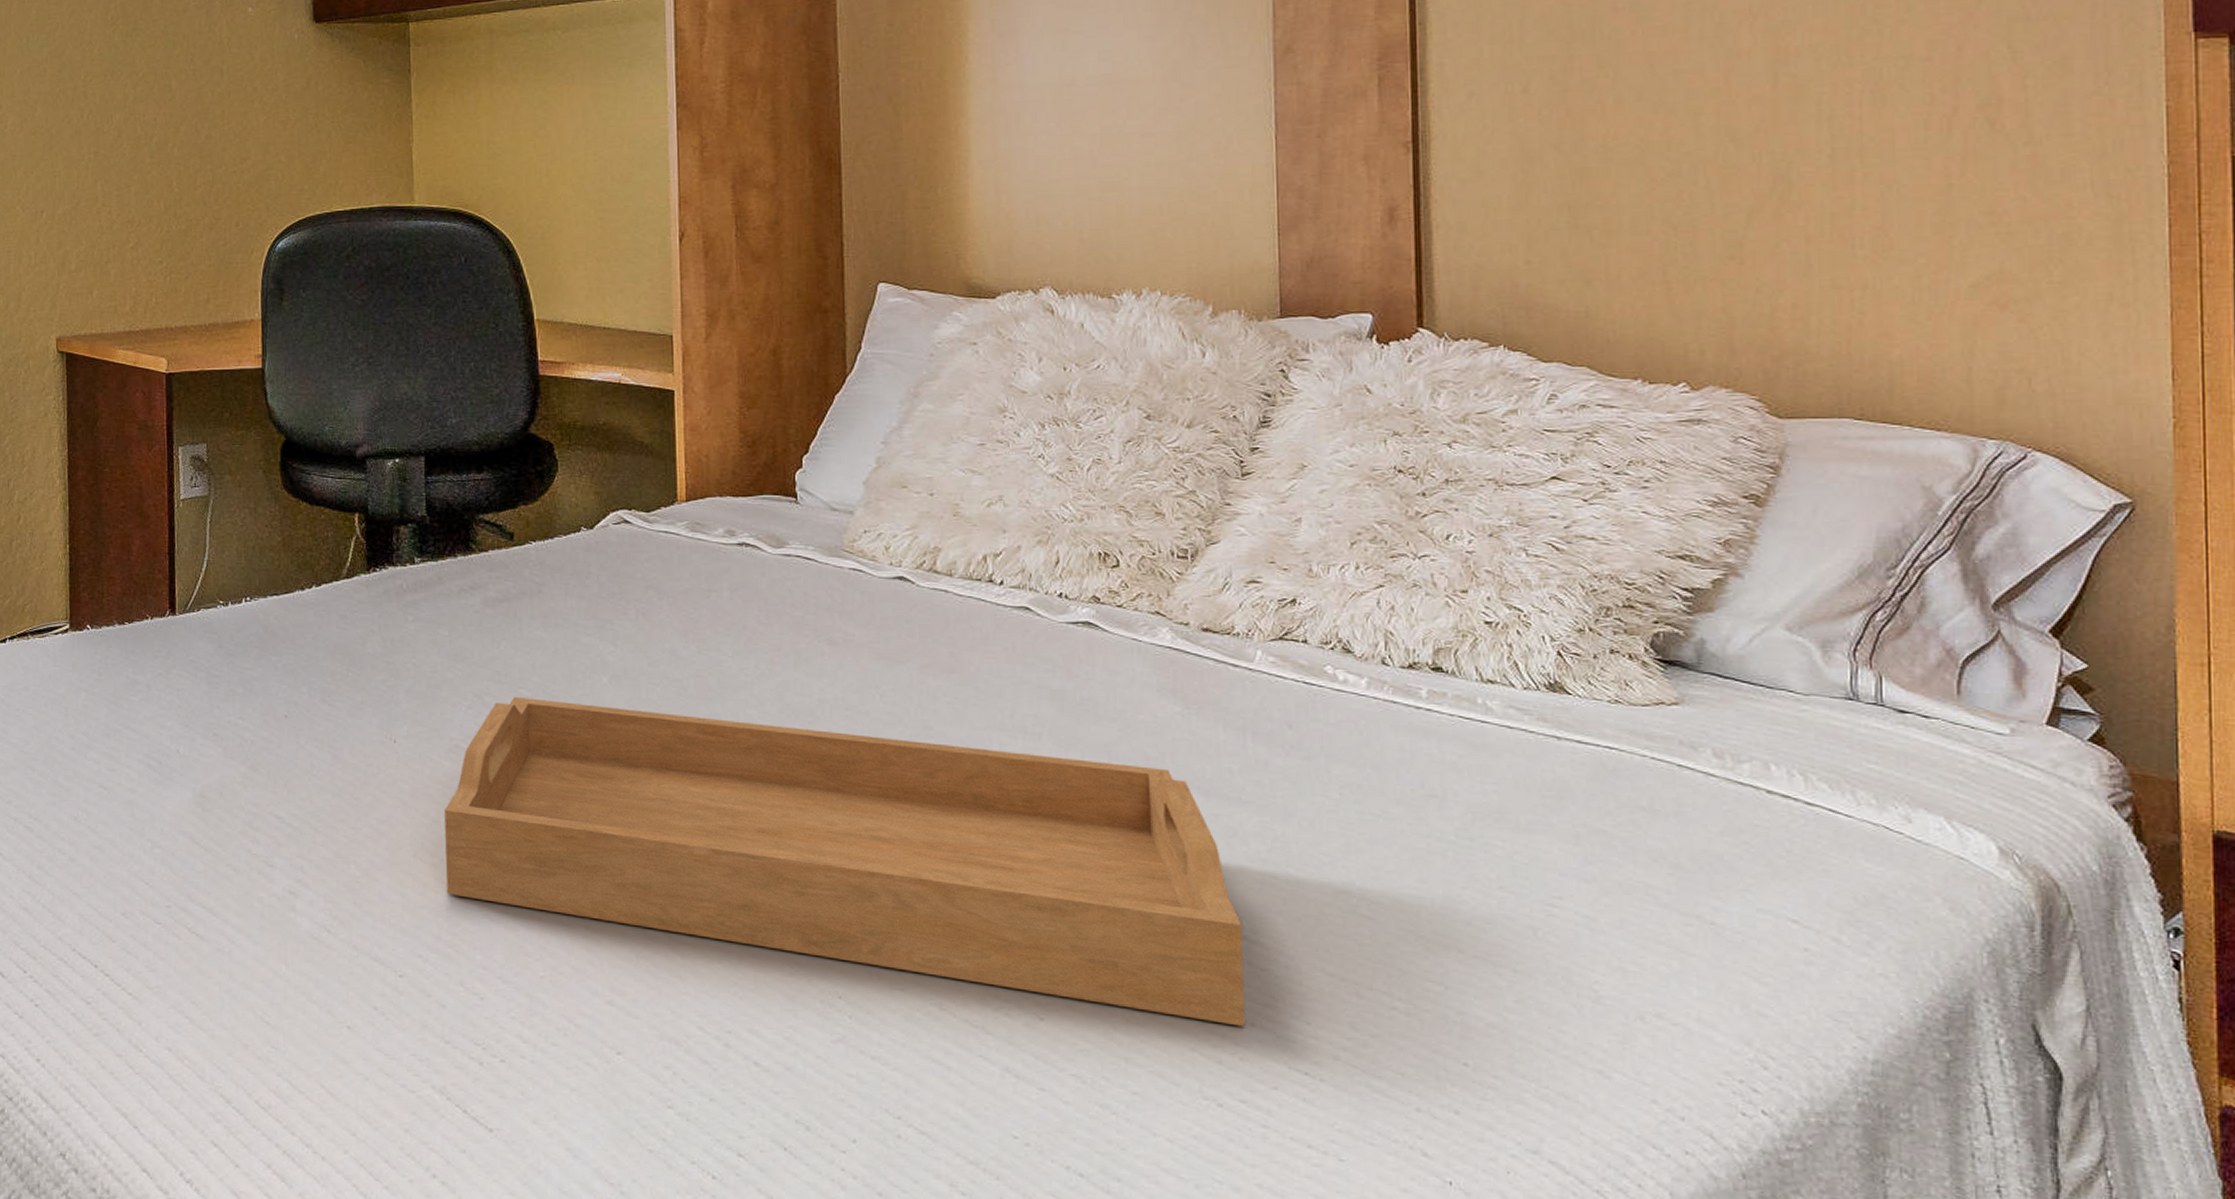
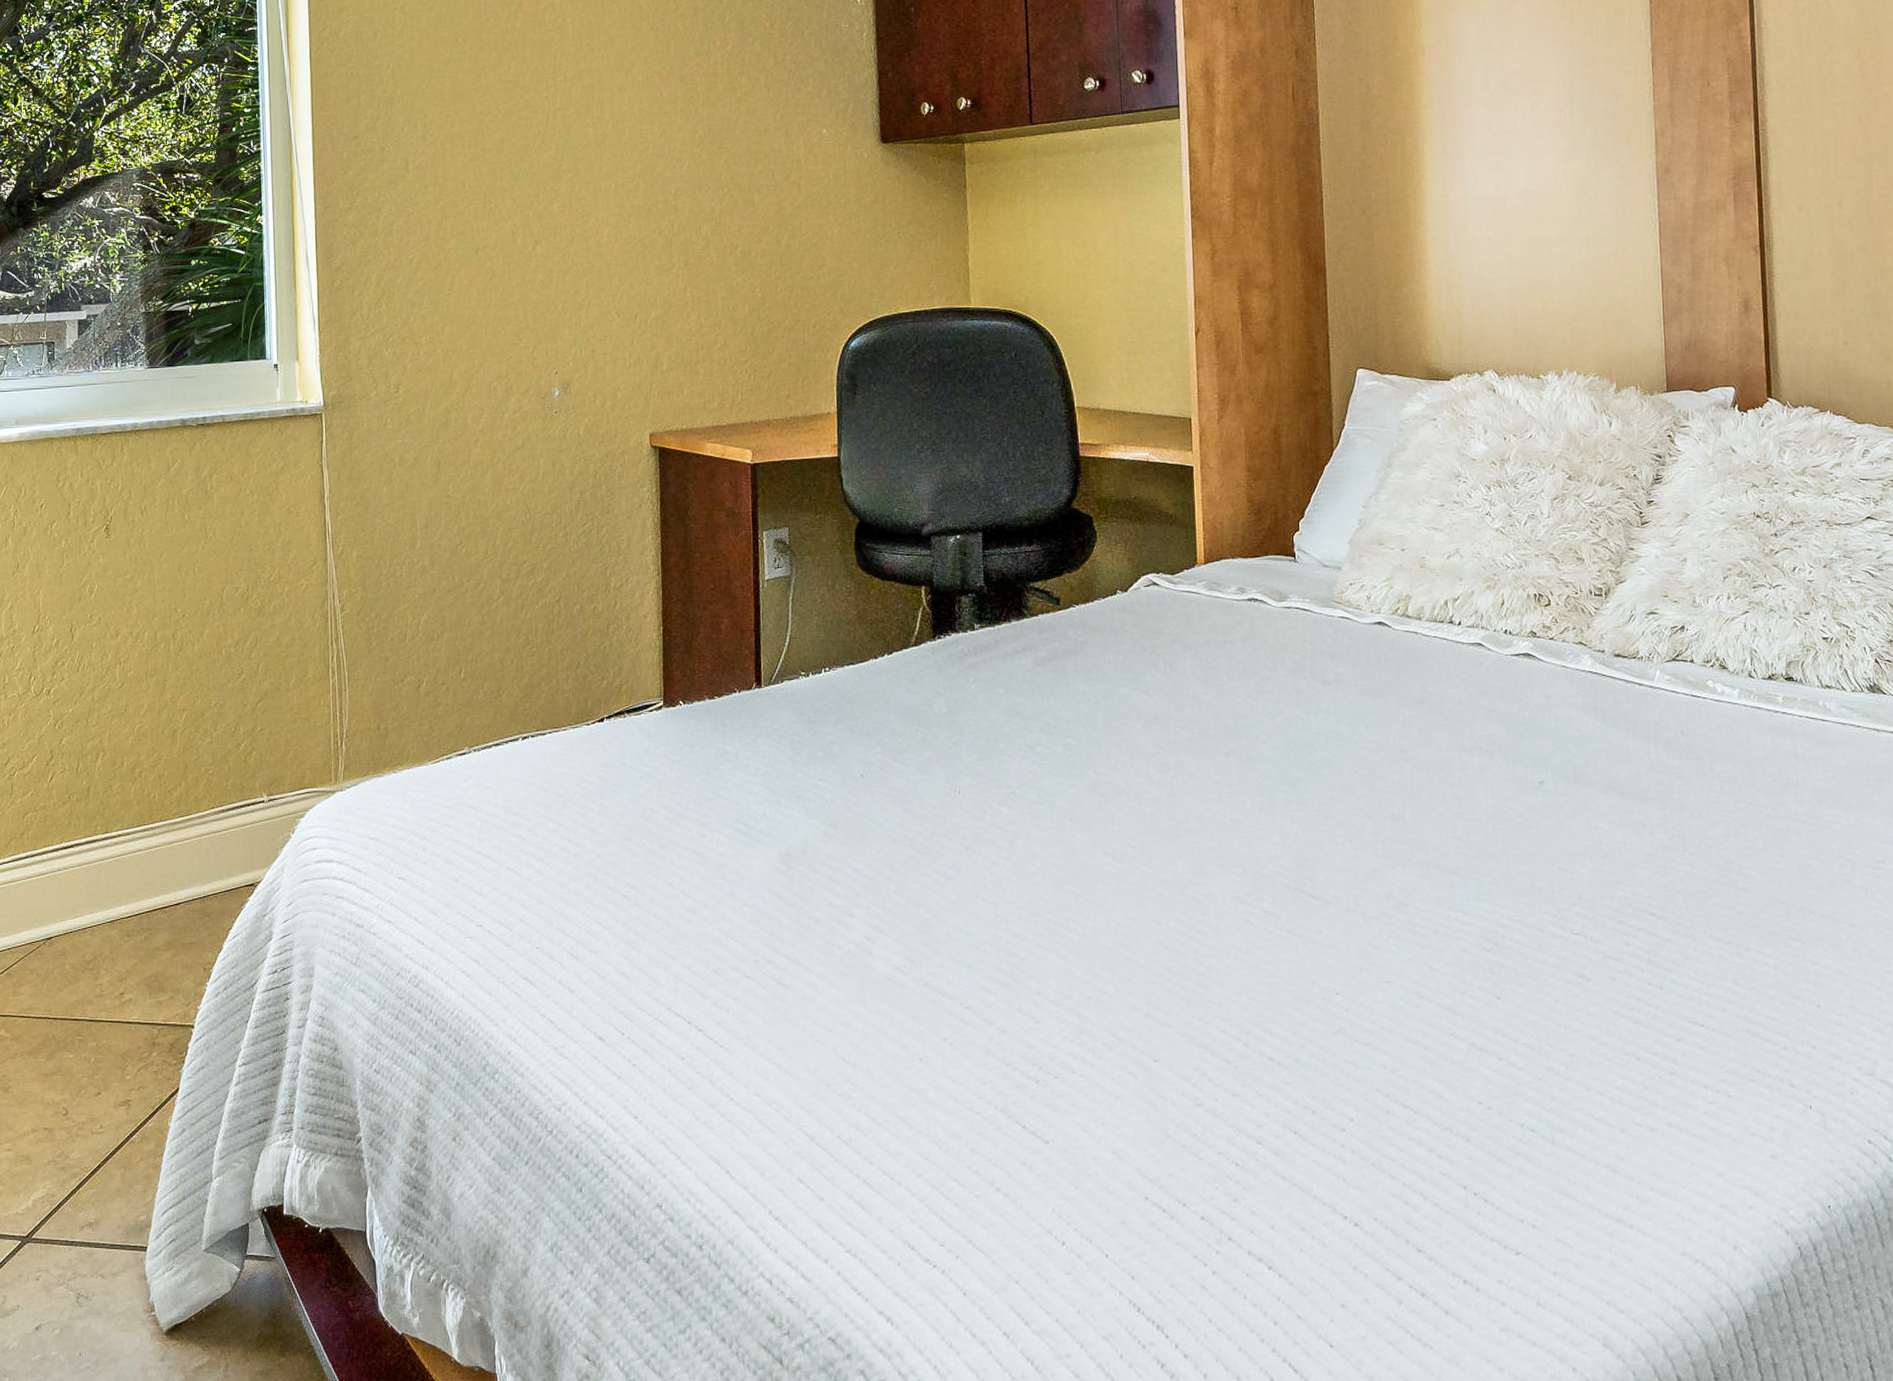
serving tray: present [444,696,1245,1027] -> none [1003,745,1655,990]

